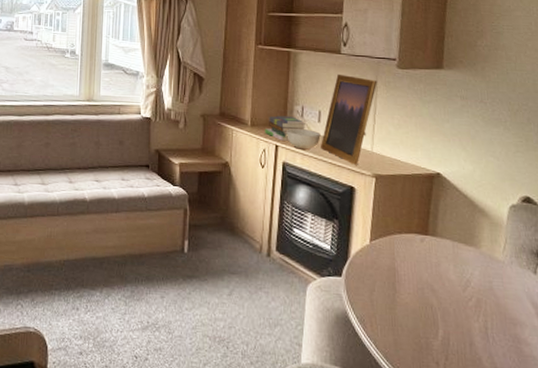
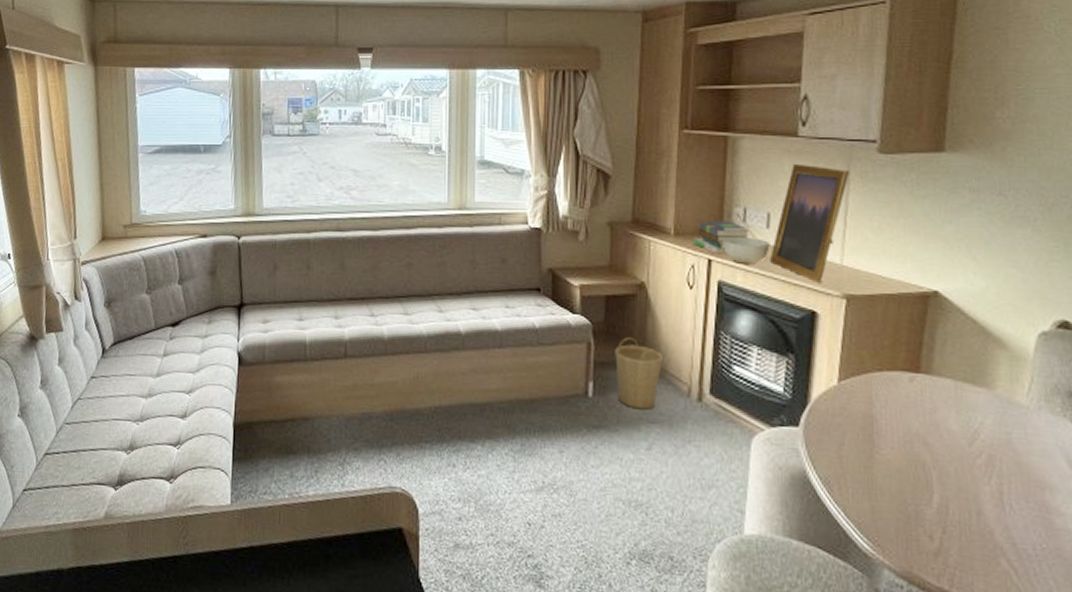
basket: none [205,205,242,263] -> present [615,338,664,410]

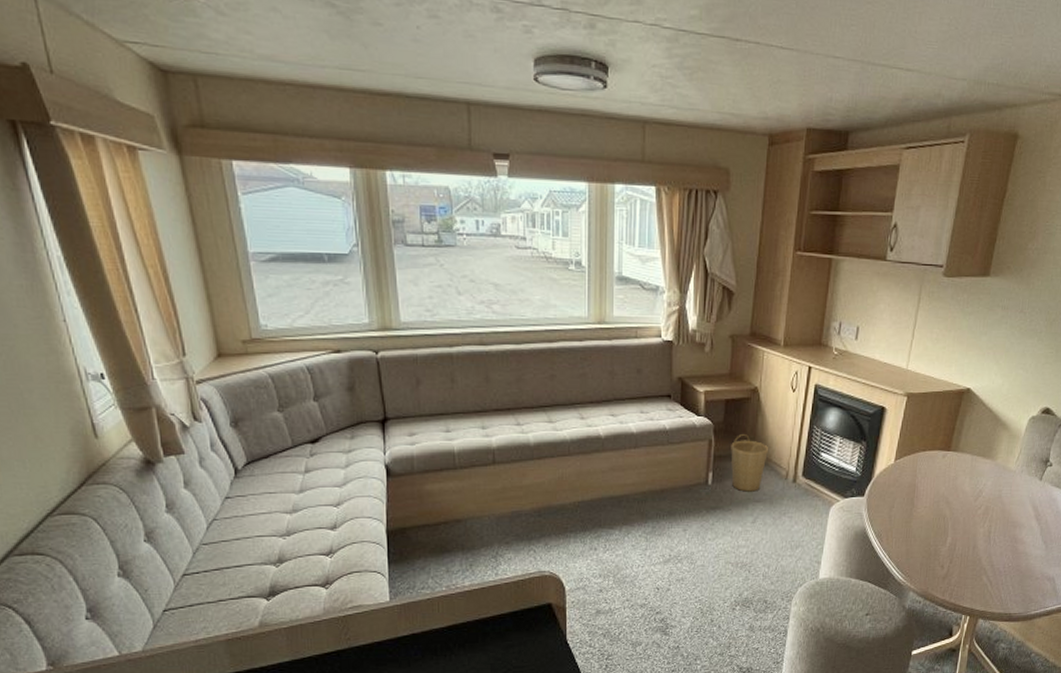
books: present [692,221,749,254] -> none [797,334,842,361]
bowl: present [723,236,770,264] -> none [821,346,857,370]
picture frame: present [770,163,850,283] -> none [856,284,921,384]

